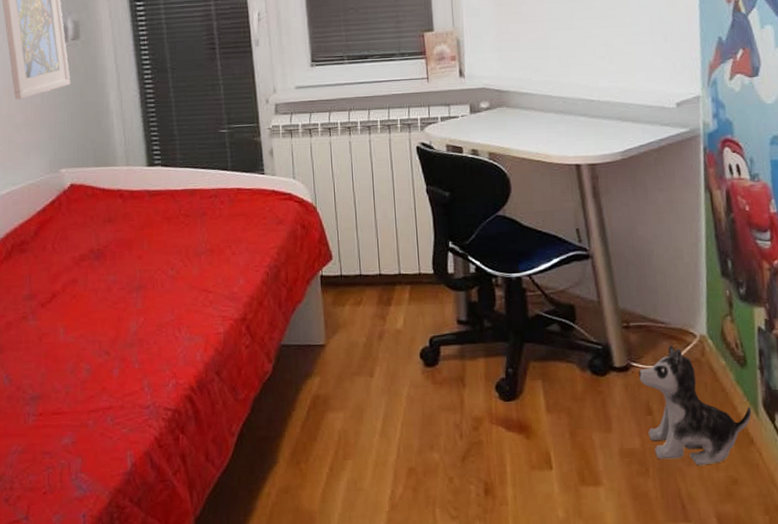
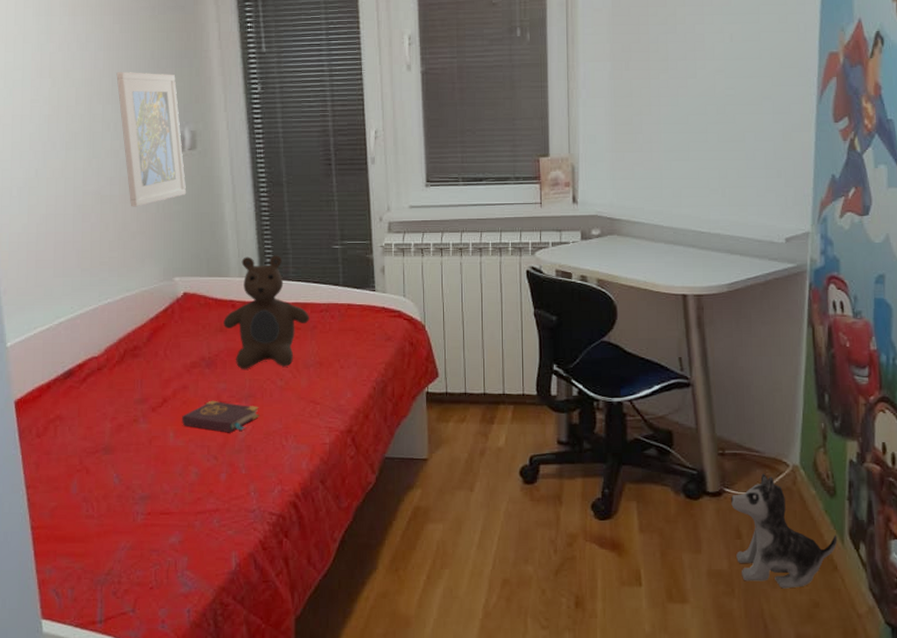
book: none [72,293,152,327] -> present [182,400,260,433]
teddy bear: none [112,142,200,260] -> present [223,255,310,369]

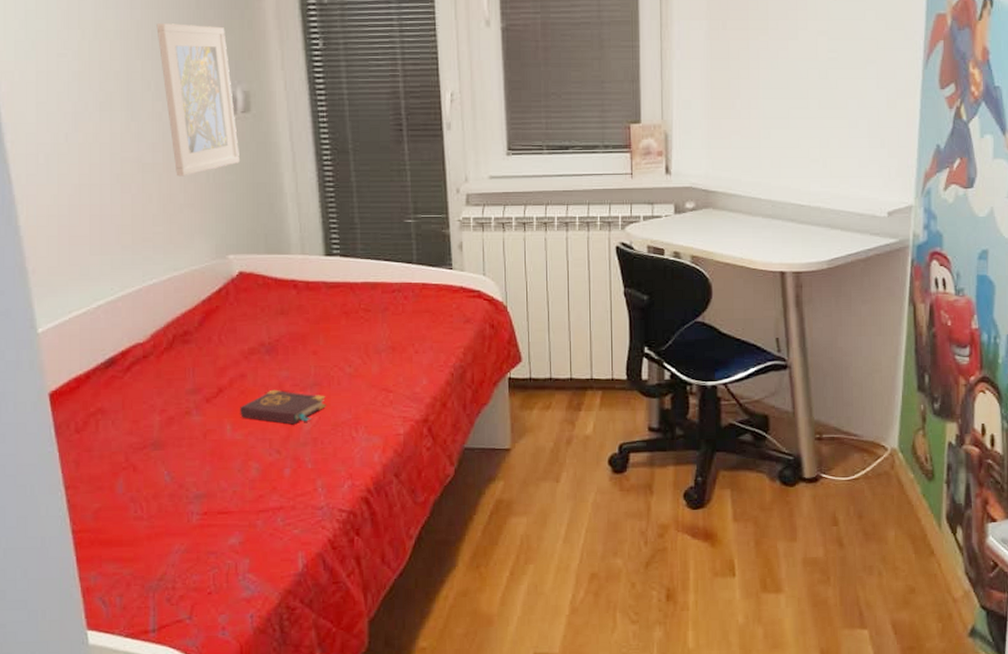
teddy bear: present [223,255,310,369] -> none [285,230,381,355]
plush toy: present [731,473,838,589] -> none [828,457,935,575]

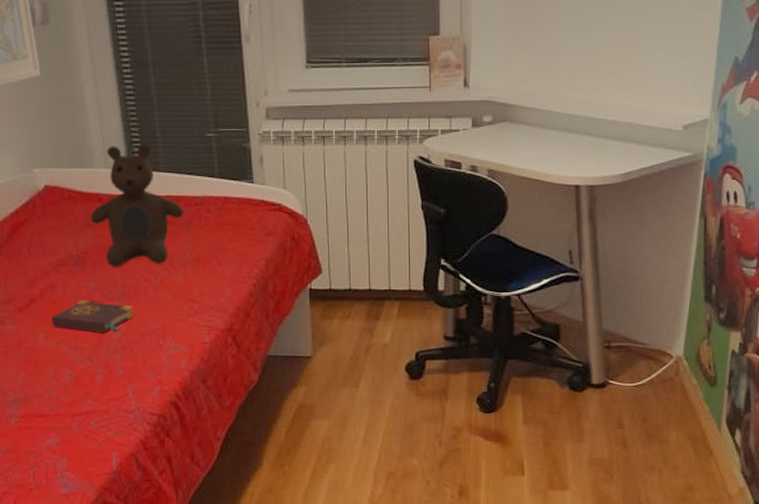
teddy bear: none [285,230,381,355] -> present [90,144,185,267]

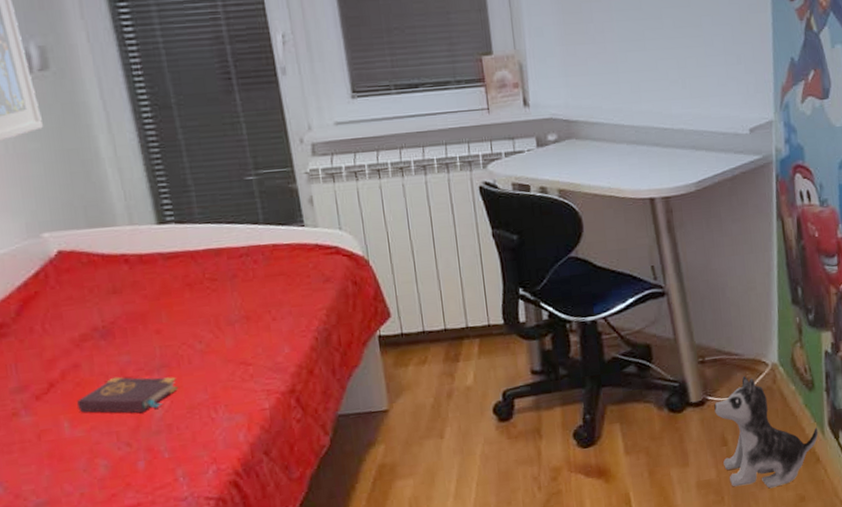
teddy bear: present [90,144,185,267] -> none [116,194,228,336]
plush toy: none [614,364,715,474] -> present [714,375,819,489]

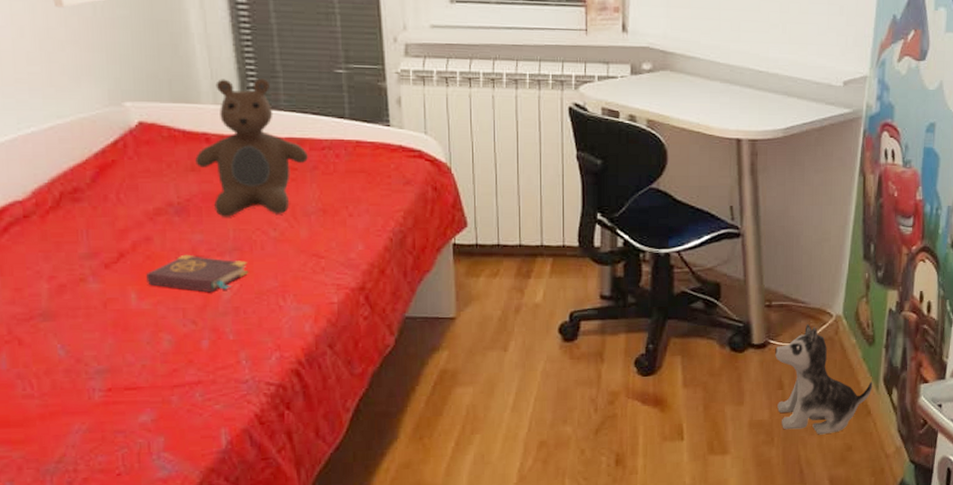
teddy bear: none [116,194,228,336] -> present [195,78,309,217]

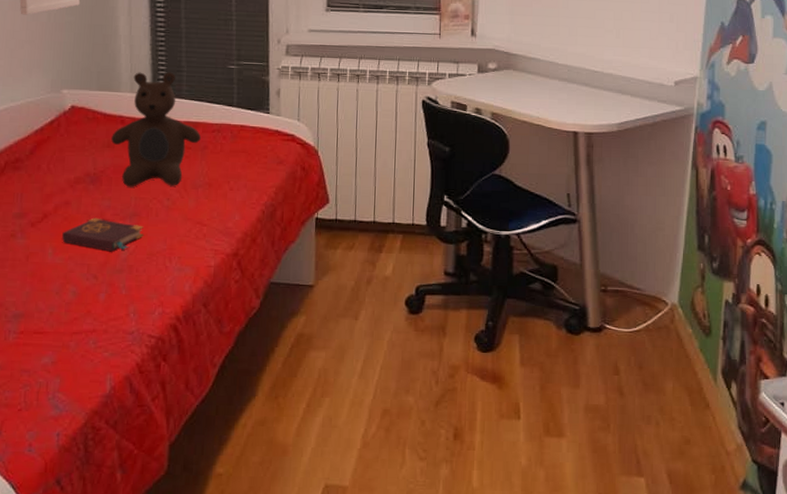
plush toy: present [775,324,873,435] -> none [611,310,711,425]

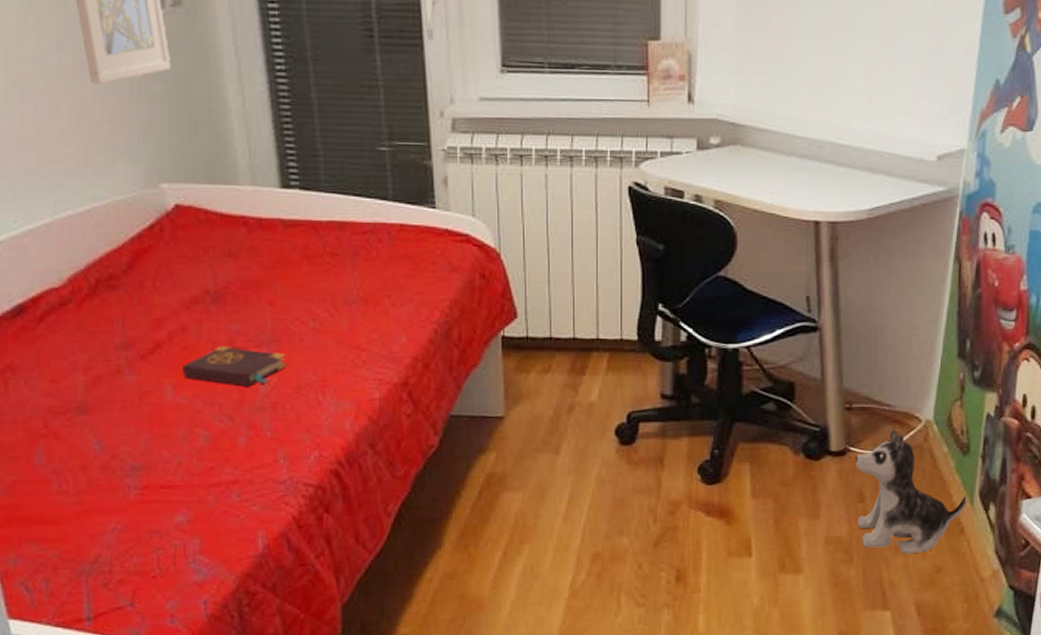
teddy bear: present [111,72,202,187] -> none [233,157,351,306]
plush toy: none [611,310,711,425] -> present [855,429,967,555]

